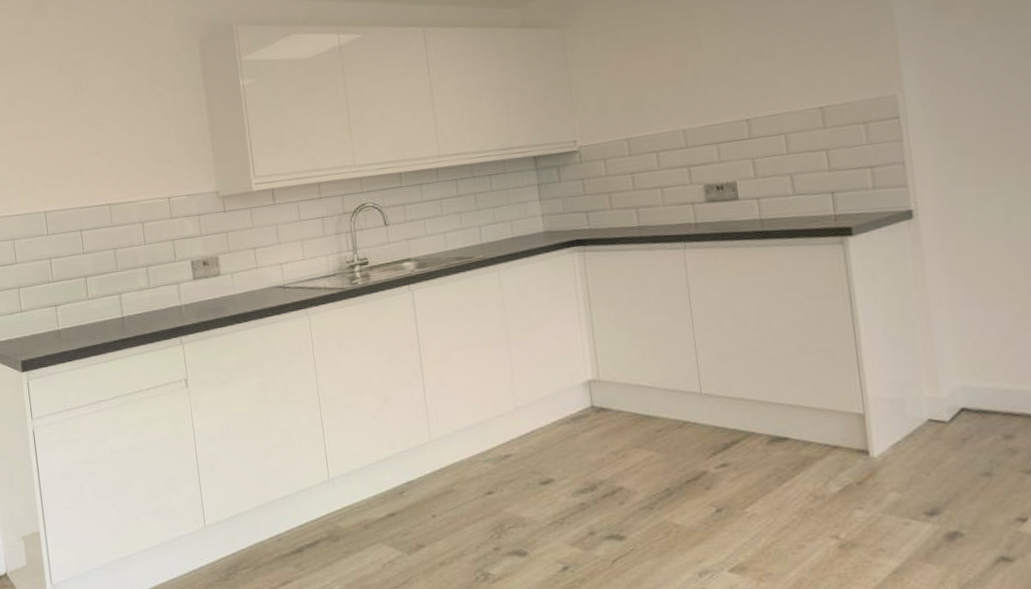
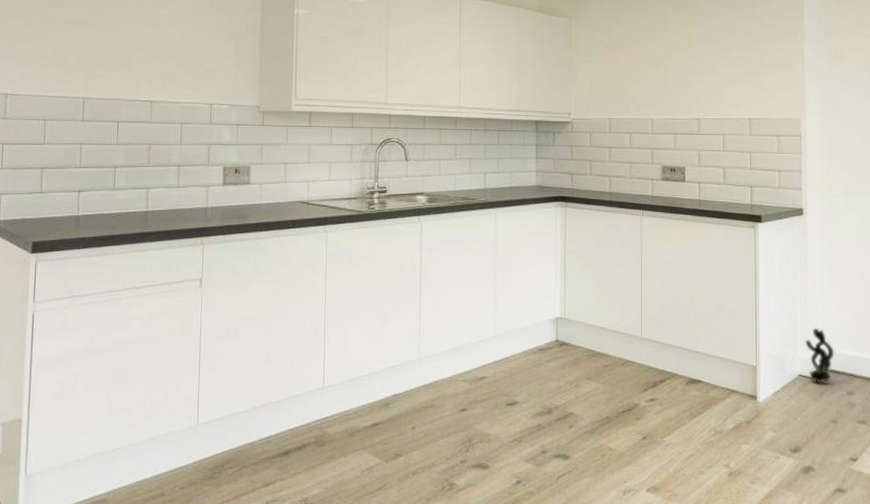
decorative plant: none [934,358,979,428] -> present [806,328,834,384]

